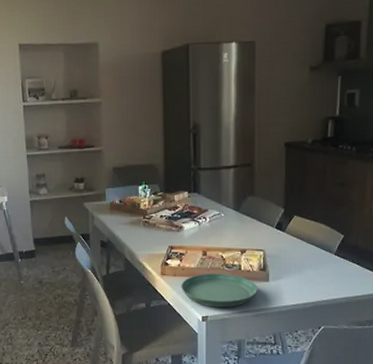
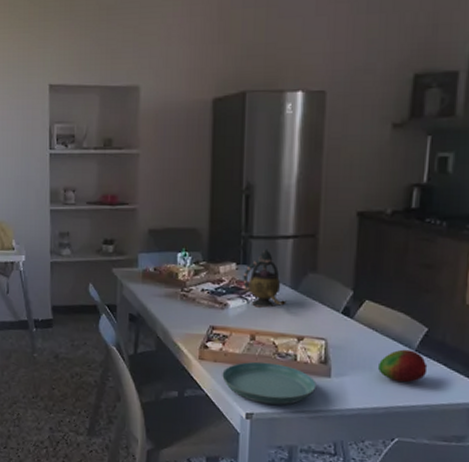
teapot: none [194,178,231,228] -> present [243,249,287,308]
fruit: none [307,254,345,281] -> present [378,349,428,383]

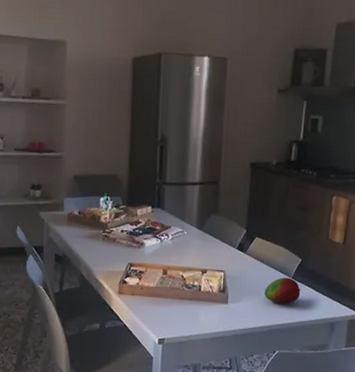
saucer: present [222,361,317,405] -> none [138,293,217,330]
teapot: present [243,249,287,308] -> none [157,194,193,246]

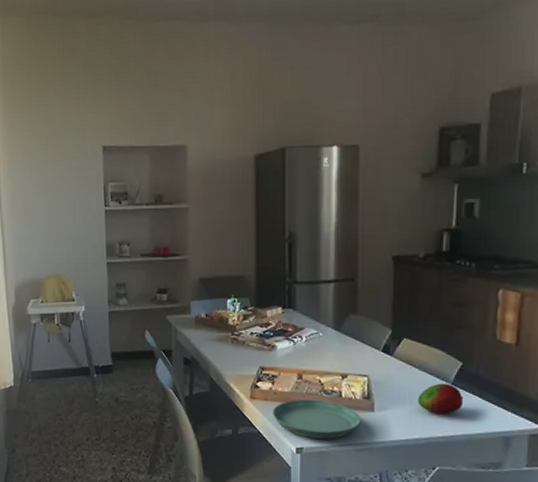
saucer: none [138,293,217,330] -> present [273,399,361,439]

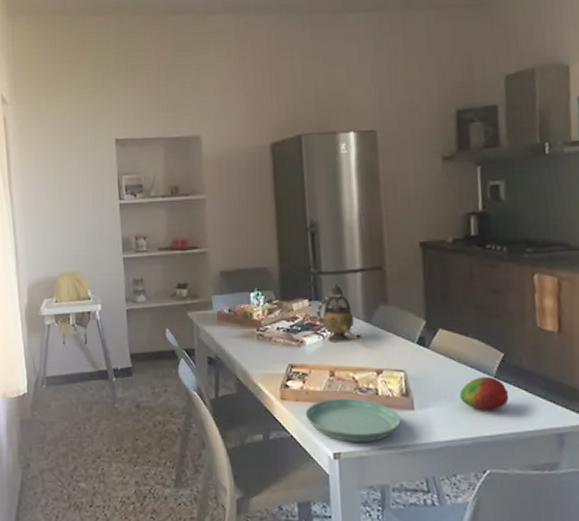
teapot: none [289,293,330,348] -> present [316,283,362,342]

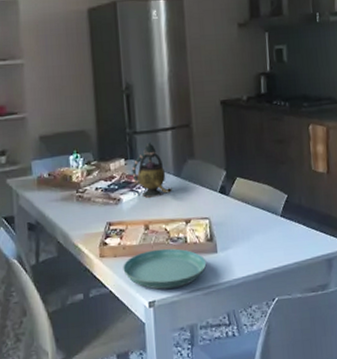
fruit: present [460,376,510,411] -> none [254,216,292,247]

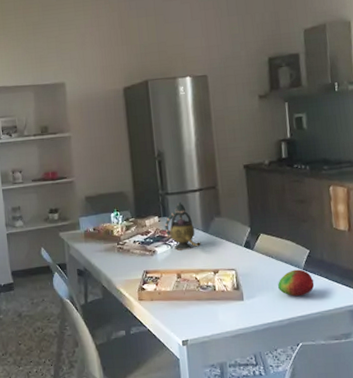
saucer: present [123,248,207,290] -> none [159,295,234,330]
fruit: none [254,216,292,247] -> present [278,269,315,297]

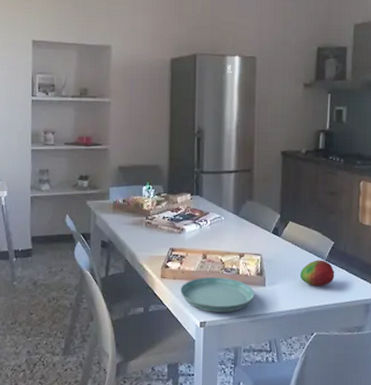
saucer: none [159,295,234,330] -> present [180,277,255,313]
teapot: present [164,202,201,251] -> none [196,182,230,231]

